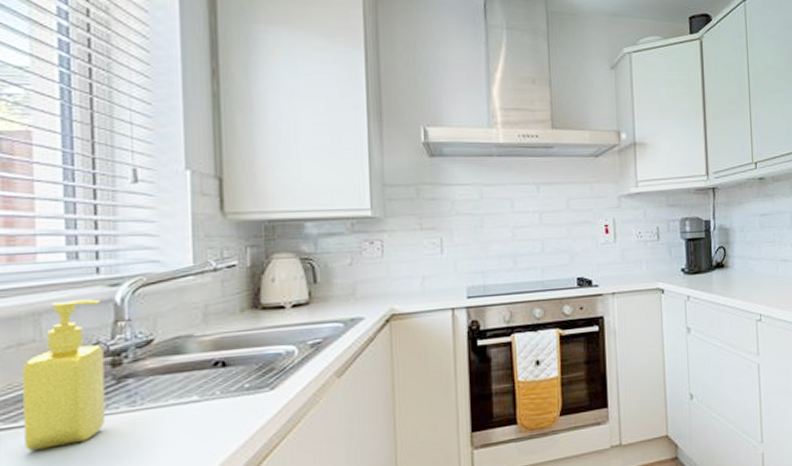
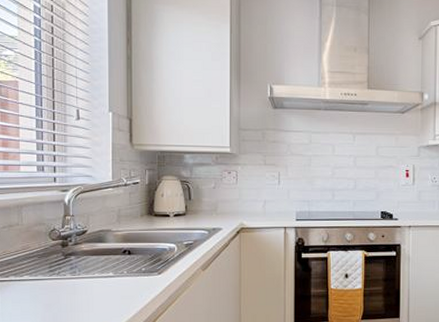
soap dispenser: present [22,299,106,452] -> none [11,199,58,298]

